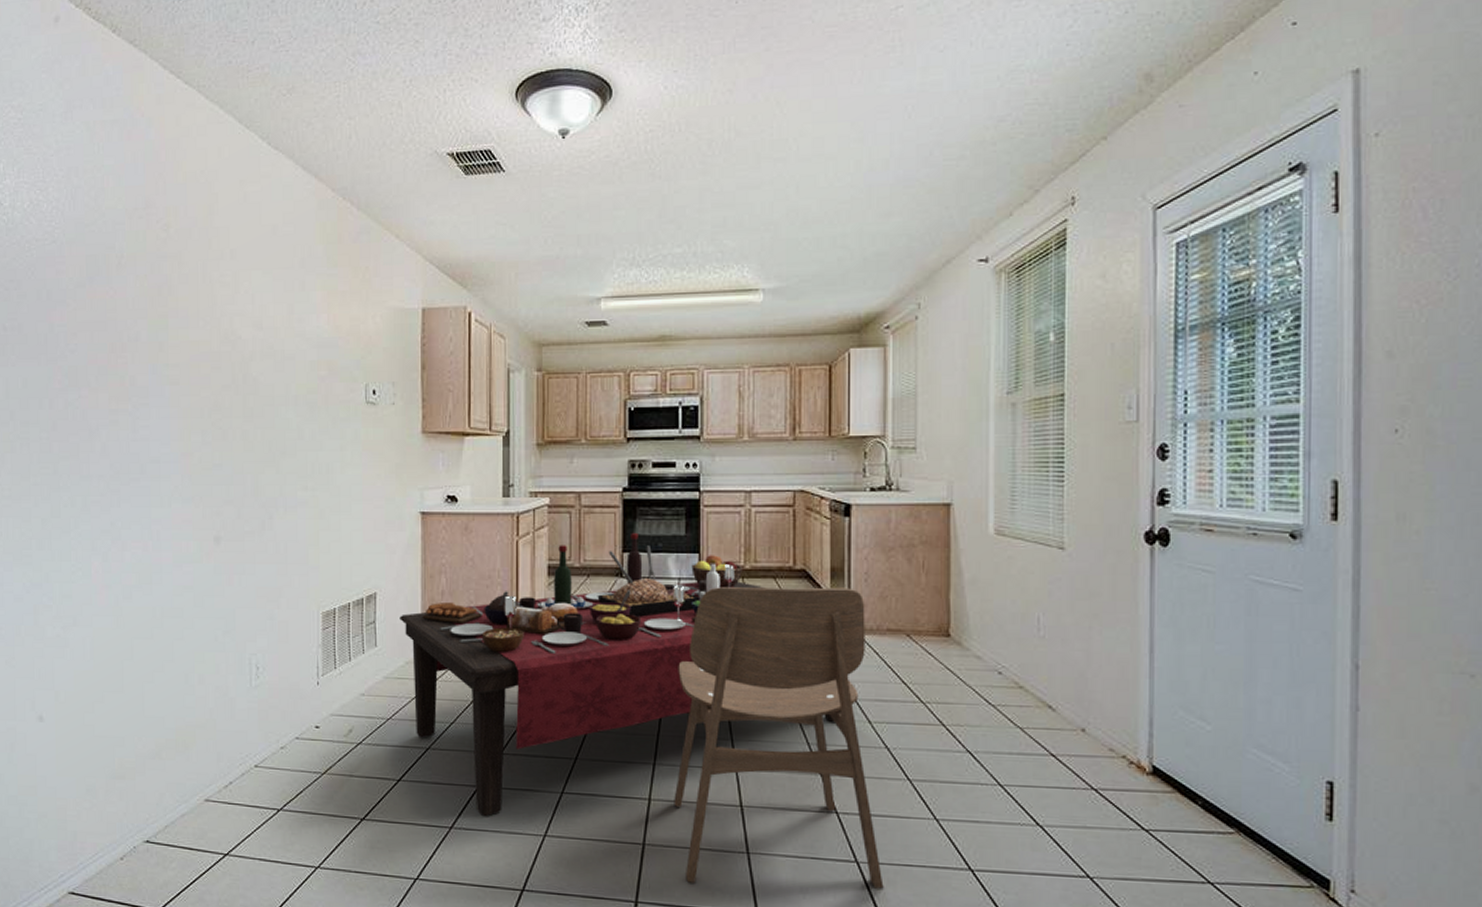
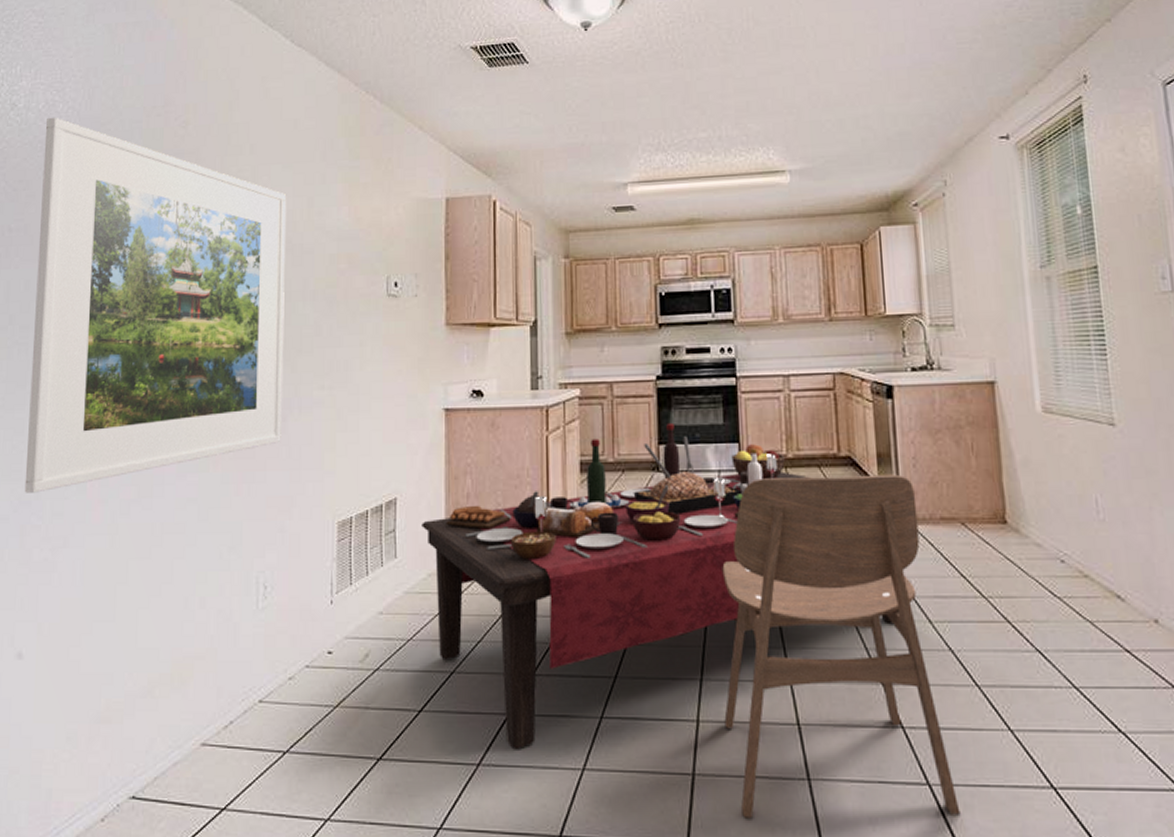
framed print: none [31,217,269,576] -> present [24,117,287,493]

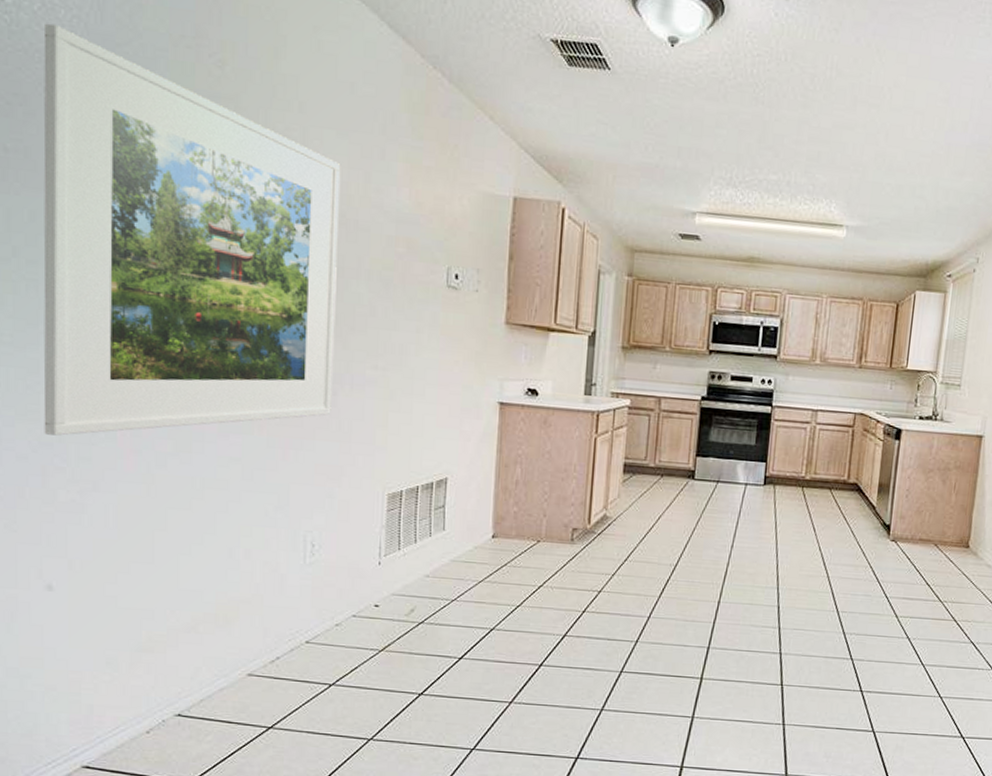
dining table: present [422,422,893,750] -> none [470,438,868,693]
chair: present [722,474,960,819] -> none [723,493,904,753]

